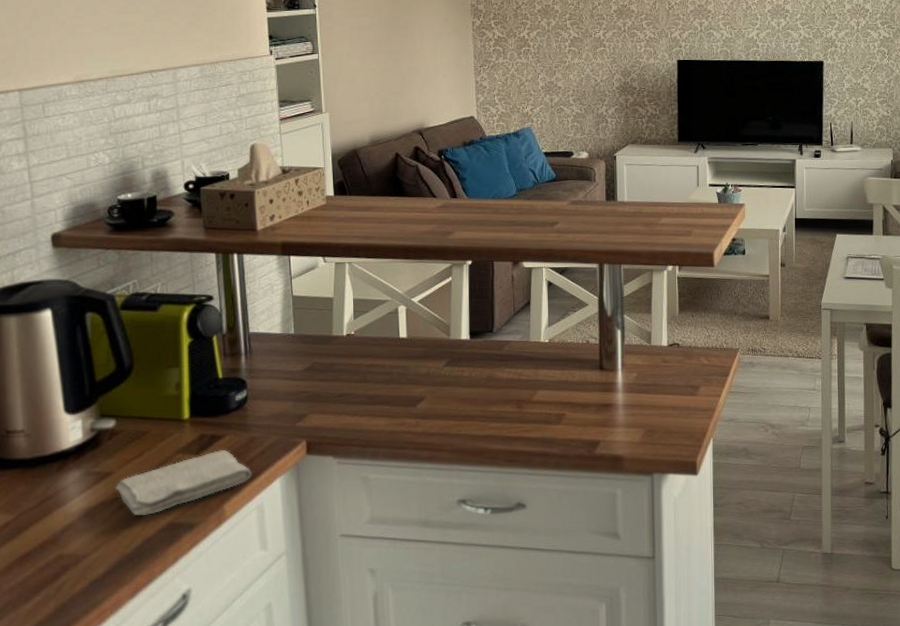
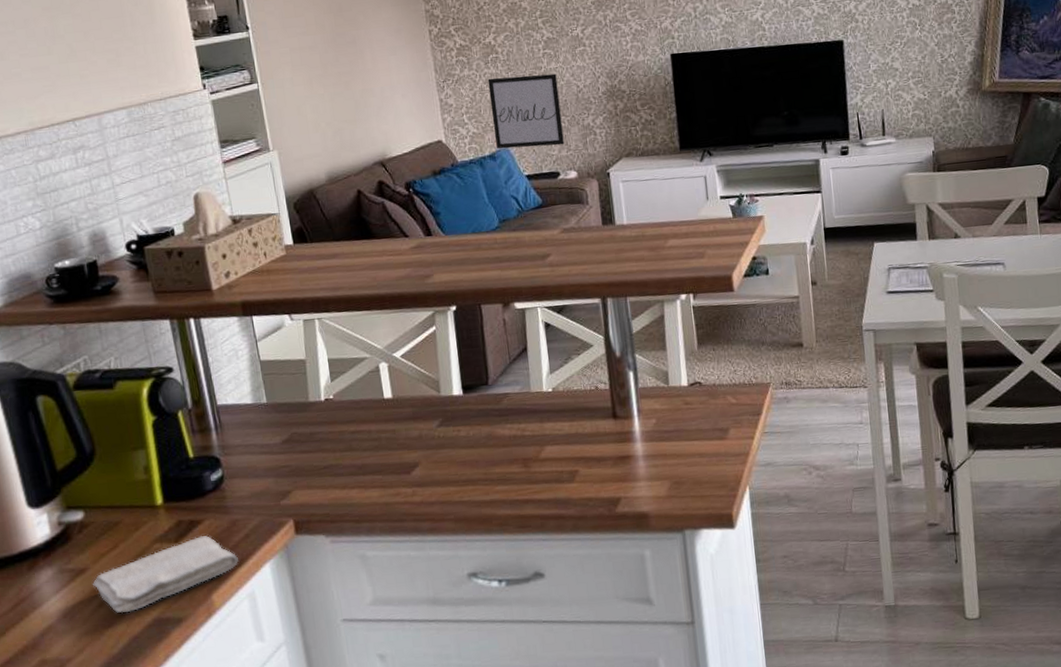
wall art: none [519,67,580,129] -> present [488,73,565,149]

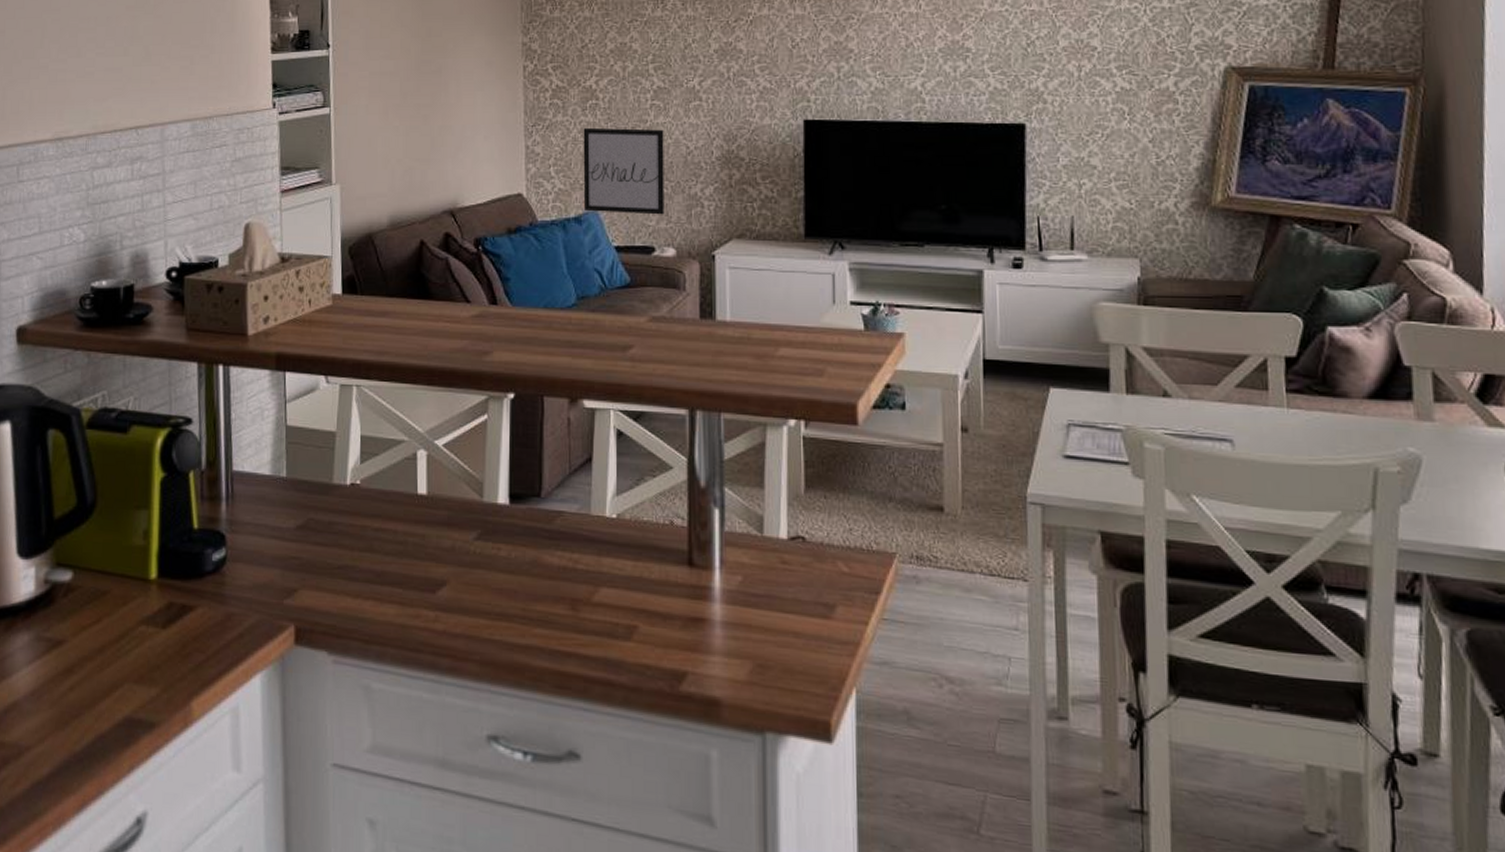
washcloth: present [93,535,239,614] -> none [68,625,227,704]

